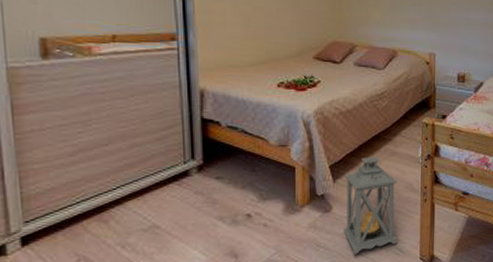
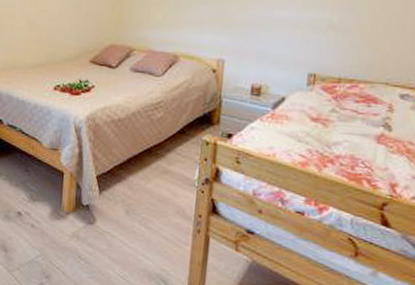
lantern: present [343,157,398,255] -> none [105,171,168,275]

